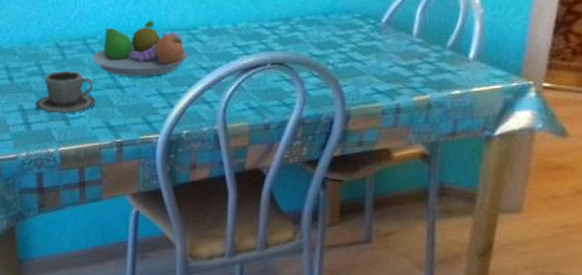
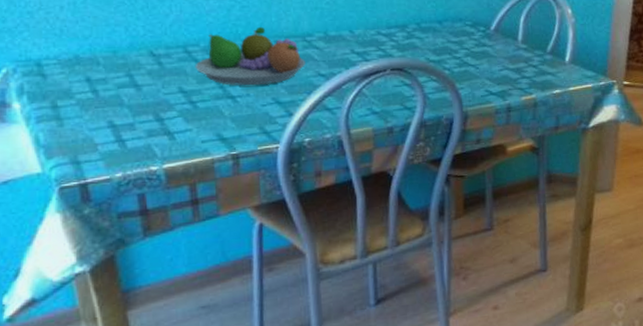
cup: present [35,70,96,113] -> none [129,80,204,128]

